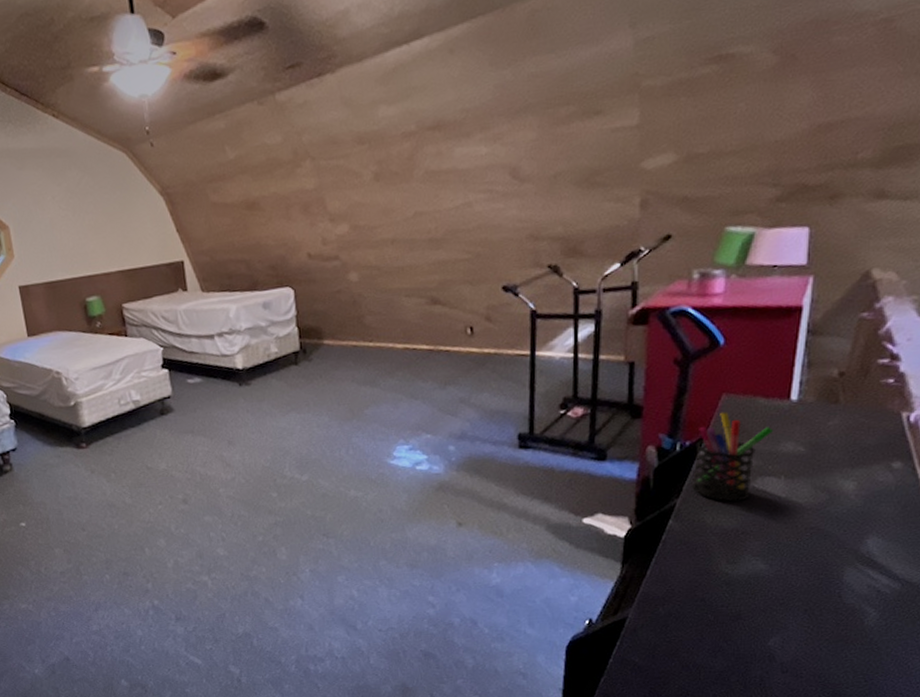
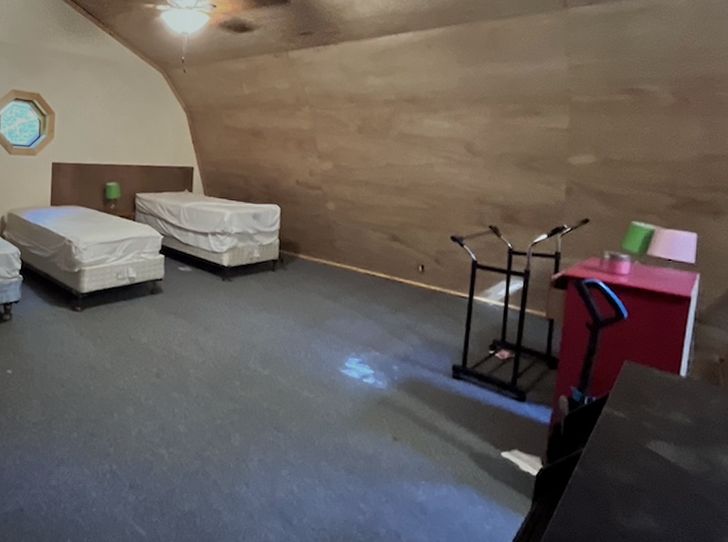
pen holder: present [693,412,774,502] -> none [596,376,666,459]

